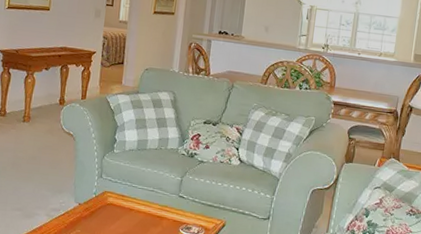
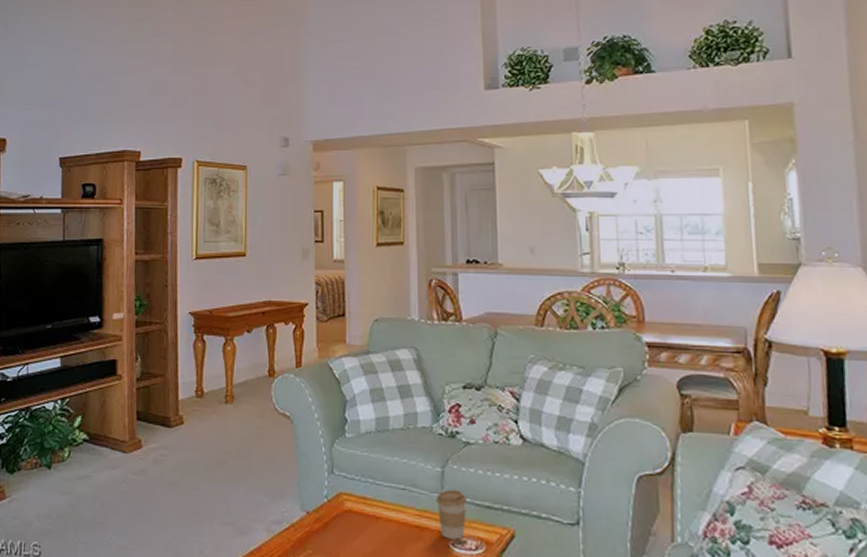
coffee cup: none [174,192,196,226] -> present [436,489,466,540]

